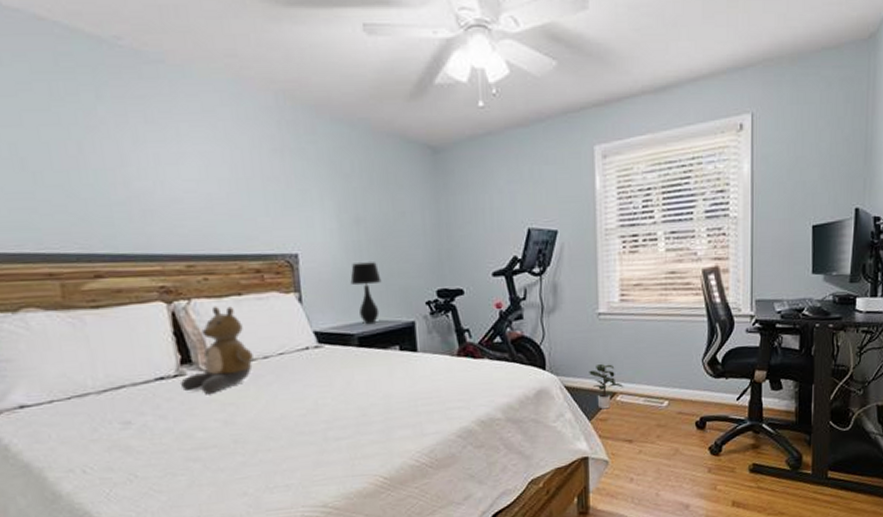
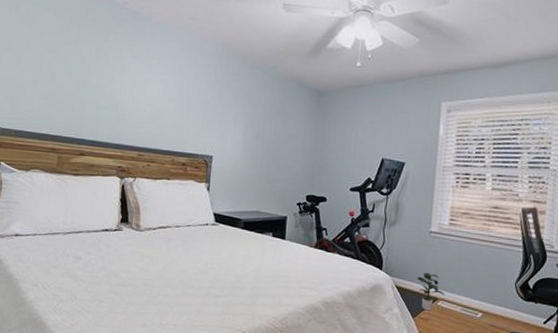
bear: present [181,306,253,394] -> none [118,185,169,247]
table lamp: present [350,262,382,325] -> none [245,167,268,214]

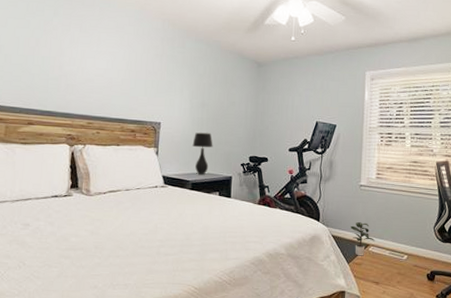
table lamp: none [245,167,268,214] -> present [192,132,213,175]

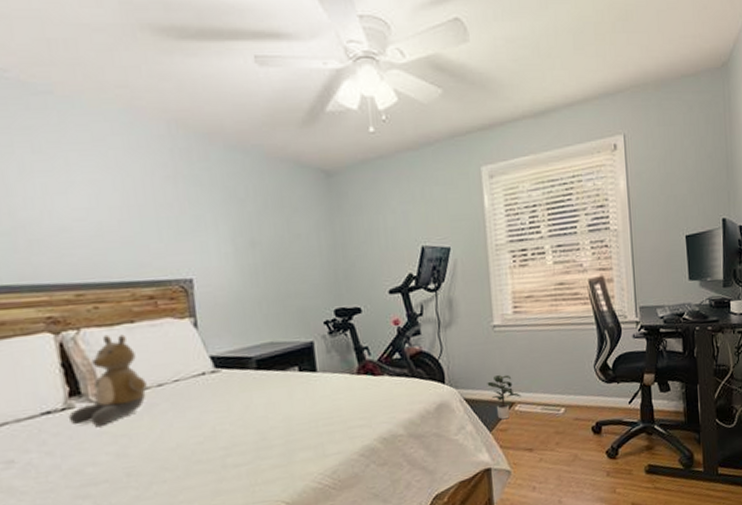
bear: none [68,151,119,211] -> present [69,334,147,426]
table lamp: present [192,132,213,175] -> none [247,284,279,347]

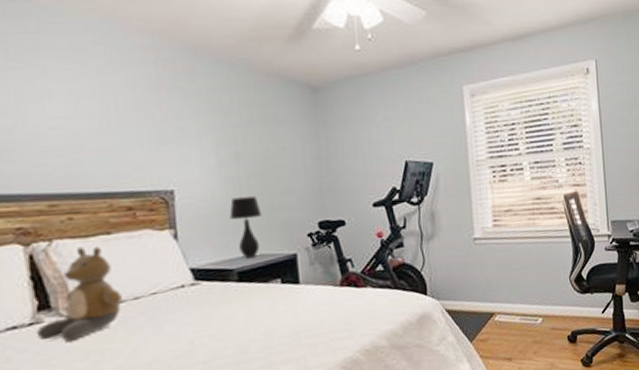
table lamp: none [247,284,279,347] -> present [229,196,262,259]
potted plant: present [487,374,522,420] -> none [468,285,501,330]

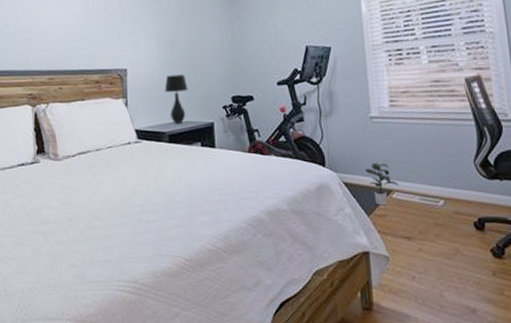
bear: present [37,246,122,341] -> none [36,108,89,178]
potted plant: none [468,285,501,330] -> present [365,162,399,206]

